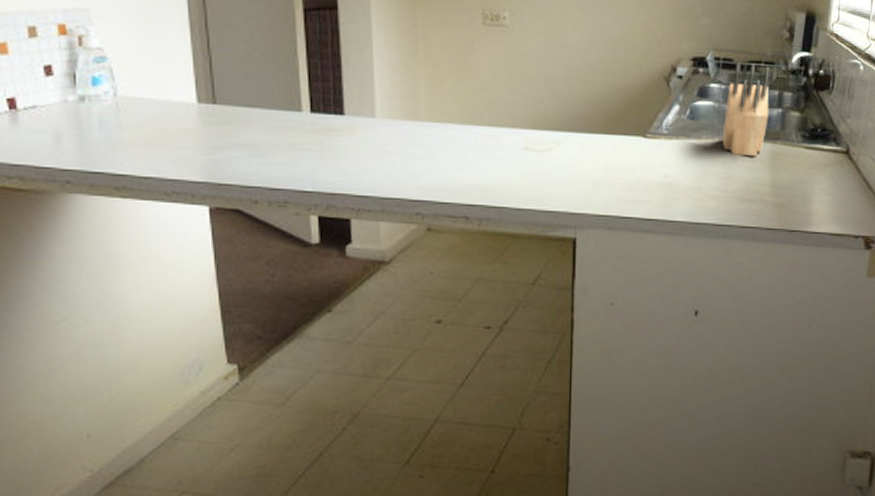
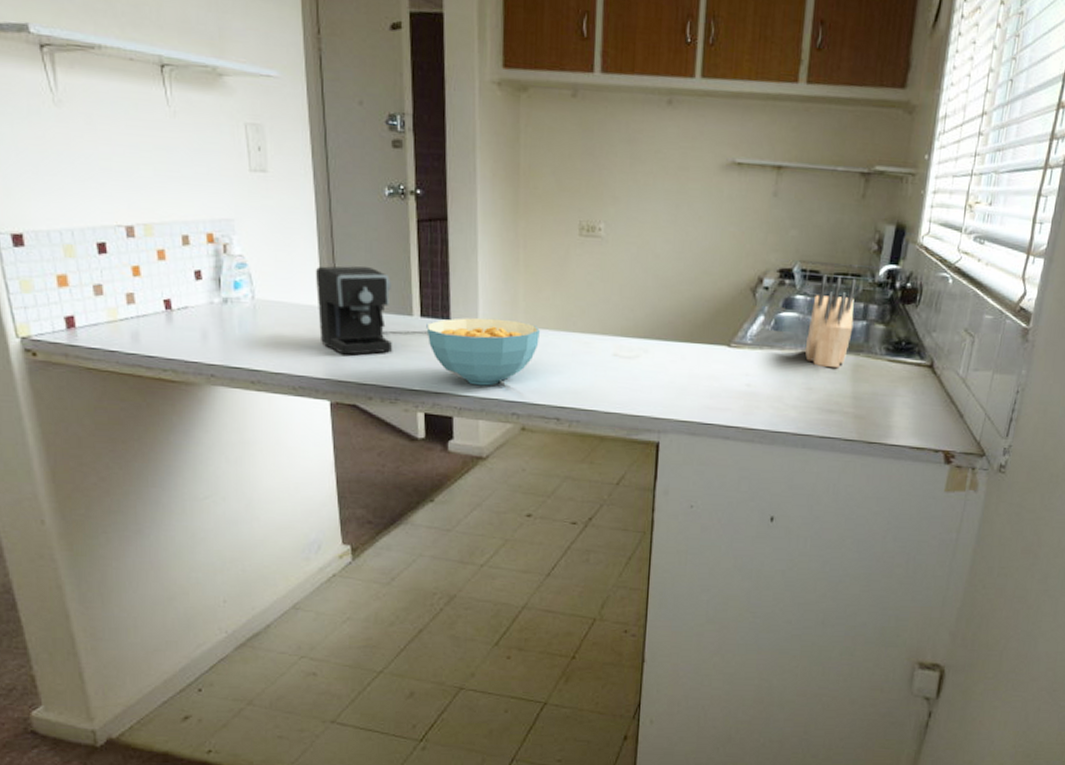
coffee maker: none [187,58,319,156] -> present [315,265,428,355]
cereal bowl: none [317,112,443,185] -> present [426,318,540,386]

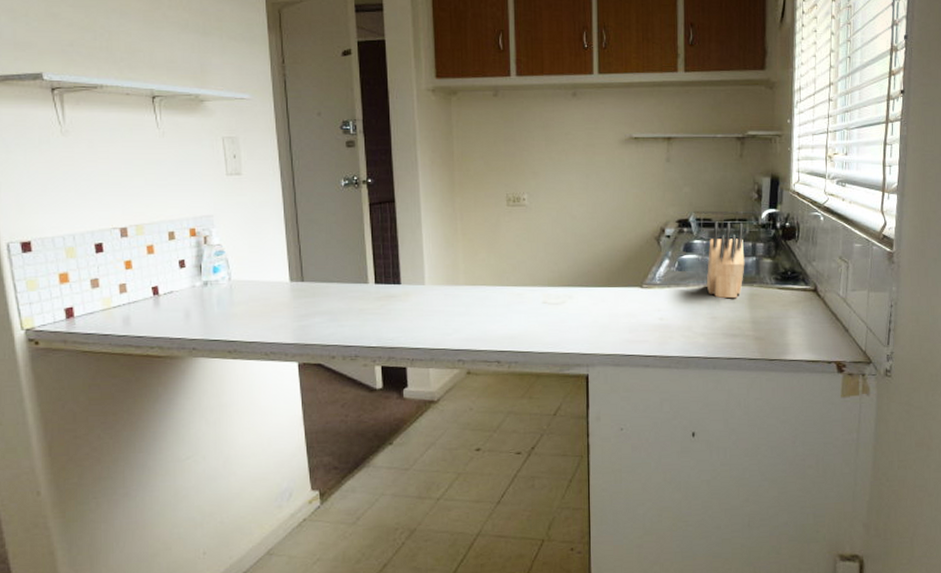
coffee maker: present [315,265,428,355] -> none [283,245,382,322]
cereal bowl: present [426,318,540,386] -> none [380,280,478,339]

